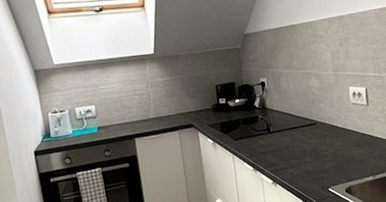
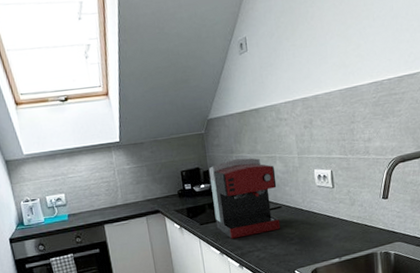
coffee maker: none [243,73,315,155] -> present [208,158,281,239]

